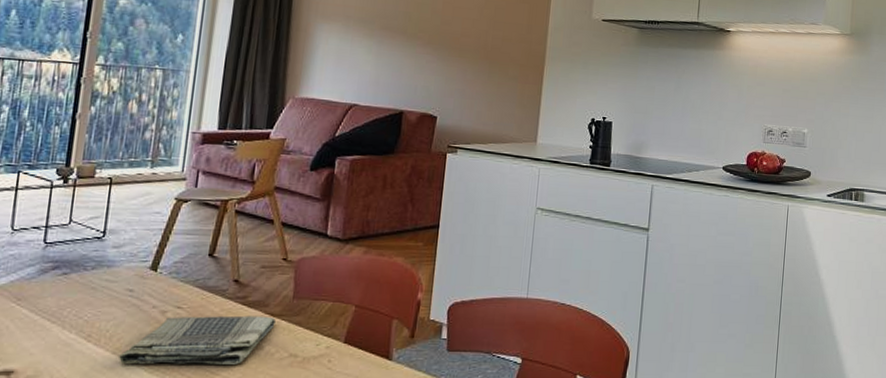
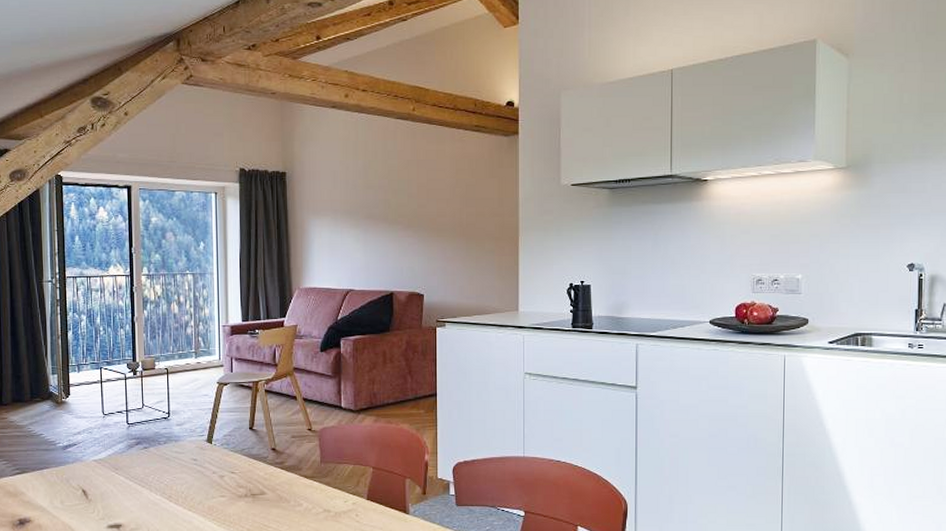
dish towel: present [119,315,276,365] -> none [194,478,309,519]

